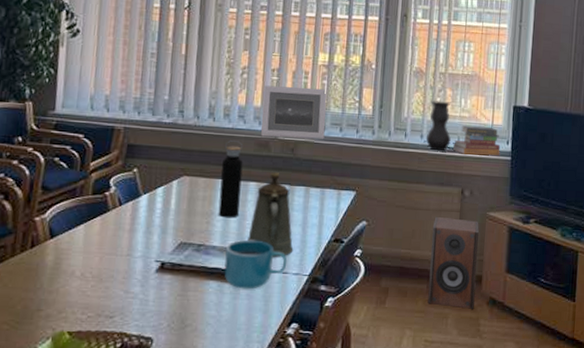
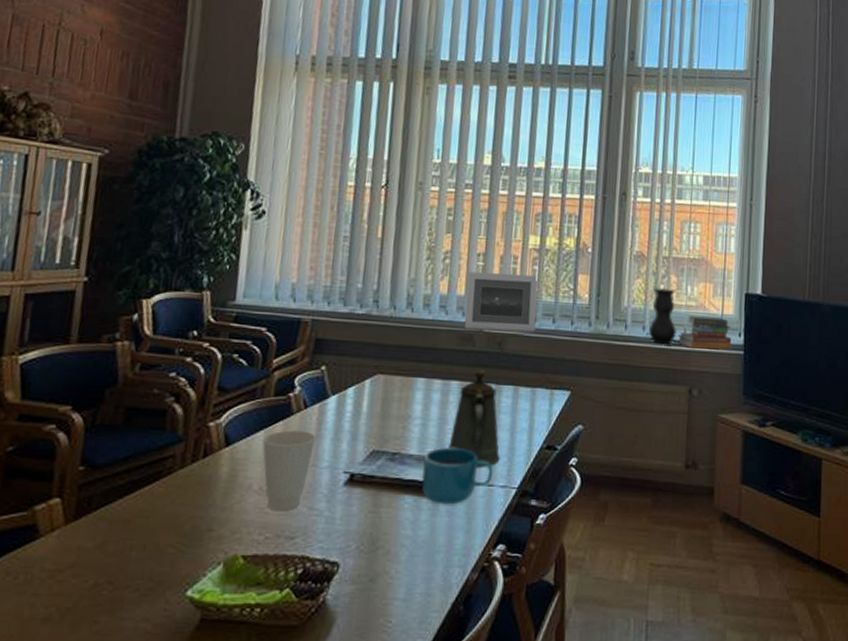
cup: none [82,224,131,295] -> present [262,430,317,512]
water bottle: present [218,140,243,218] -> none [415,334,445,423]
speaker: present [427,217,479,309] -> none [652,420,710,527]

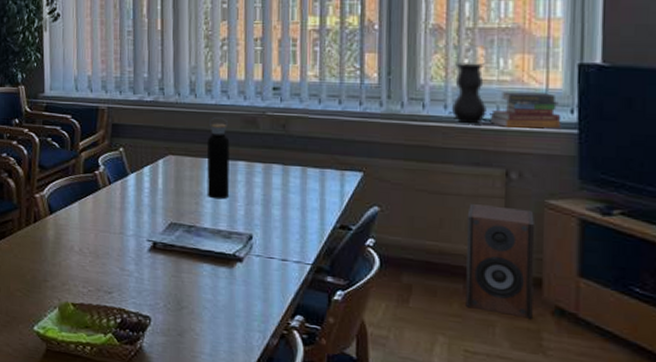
cup: present [262,430,317,512] -> none [77,202,122,270]
water bottle: none [415,334,445,423] -> present [206,117,230,200]
cup: present [421,447,494,505] -> none [217,222,286,275]
coffee pot: present [448,368,500,467] -> none [240,149,292,243]
picture frame: present [464,271,539,332] -> none [246,56,321,114]
speaker: none [652,420,710,527] -> present [465,204,535,319]

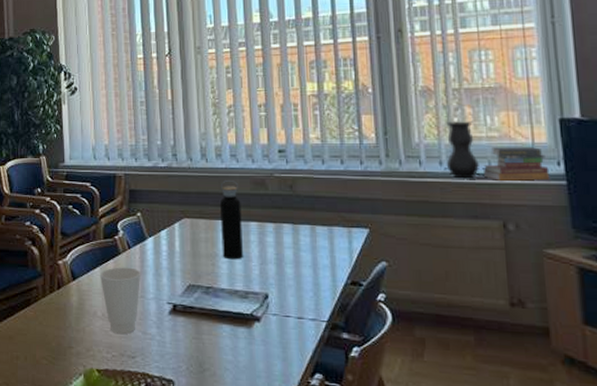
cup: none [77,202,122,270] -> present [99,267,142,335]
speaker: present [465,204,535,319] -> none [471,256,544,369]

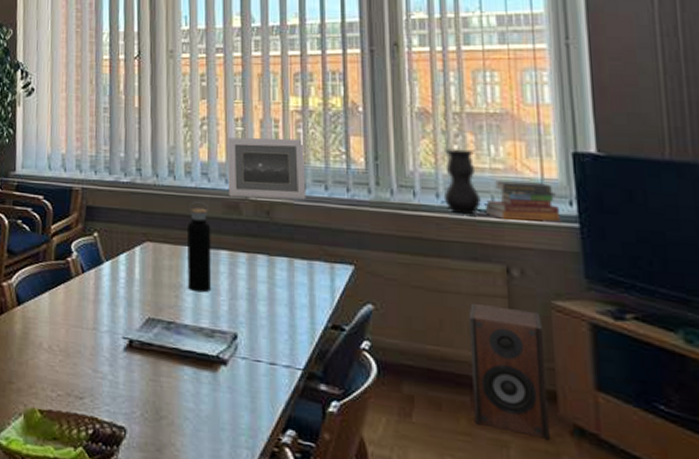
cup: present [99,267,142,335] -> none [47,293,95,371]
picture frame: none [253,120,325,175] -> present [228,137,306,200]
speaker: none [471,256,544,369] -> present [468,304,550,439]

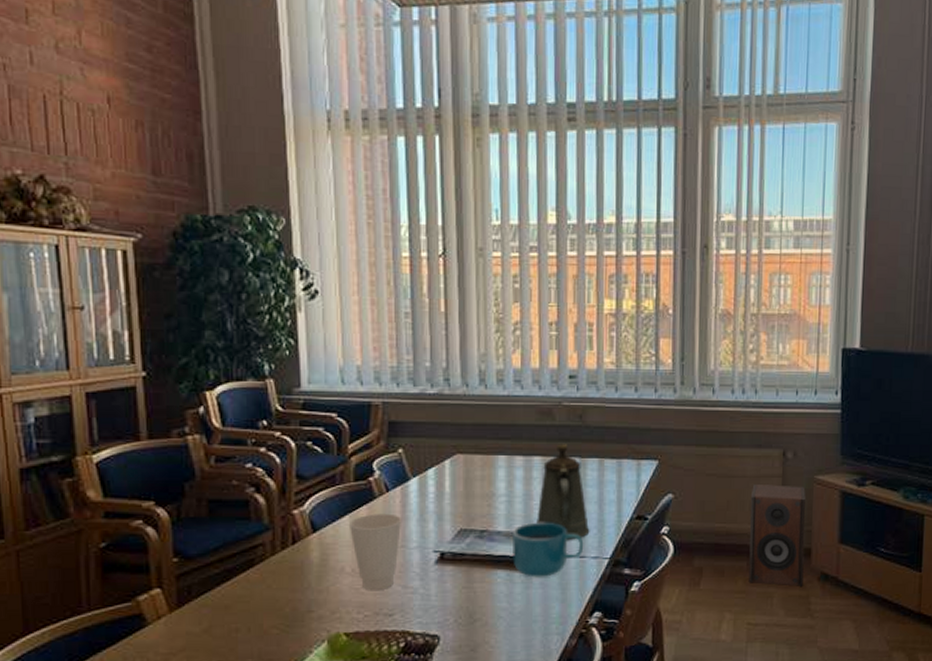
cup: none [47,293,95,371] -> present [348,513,403,591]
water bottle: present [186,201,212,293] -> none [499,410,525,499]
cup: none [199,319,274,381] -> present [512,522,584,577]
coffee pot: none [224,238,281,344] -> present [536,442,590,540]
picture frame: present [228,137,306,200] -> none [541,342,618,403]
vase: present [443,148,481,215] -> none [737,348,768,408]
books: present [486,180,561,222] -> none [771,376,828,410]

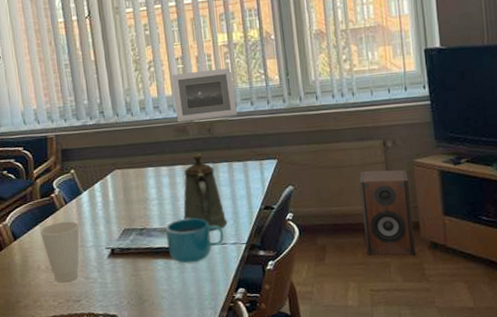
picture frame: none [541,342,618,403] -> present [172,67,238,122]

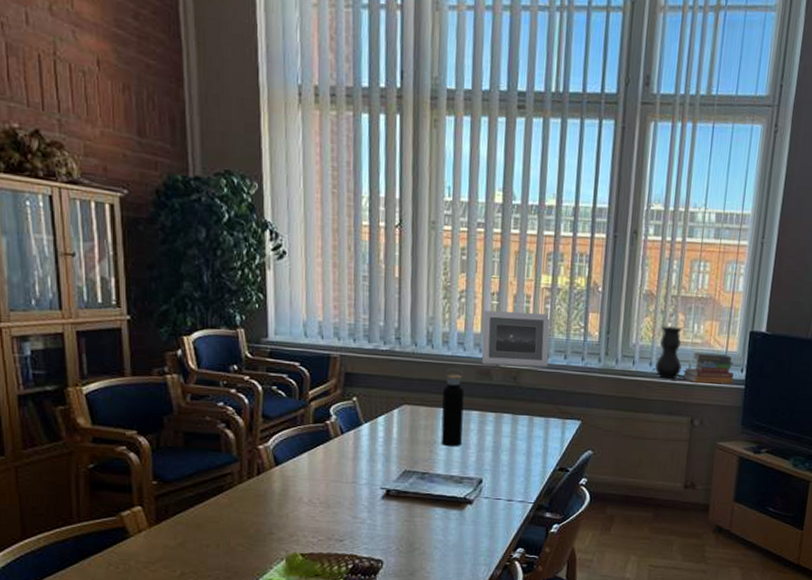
cup: present [39,221,80,283] -> none [307,452,354,520]
water bottle: none [146,130,172,202] -> present [440,368,465,447]
cup: present [165,217,224,263] -> none [449,468,512,516]
coffee pot: present [183,152,228,231] -> none [472,400,518,485]
vase: none [336,57,364,108] -> present [654,326,683,380]
speaker: present [359,169,416,256] -> none [653,447,708,536]
books: none [367,75,418,107] -> present [684,352,734,385]

